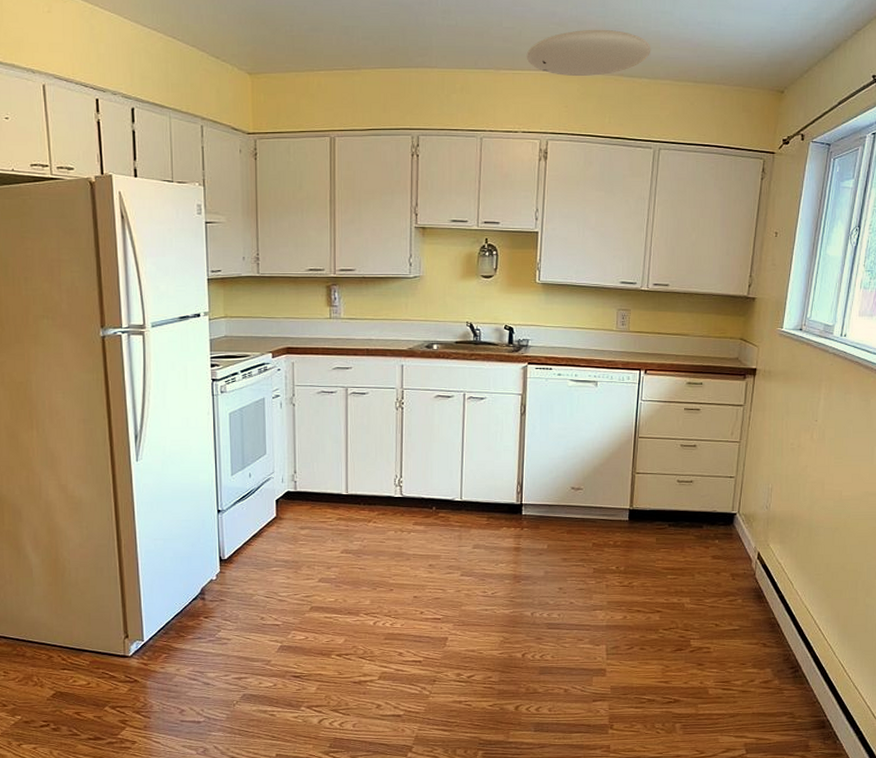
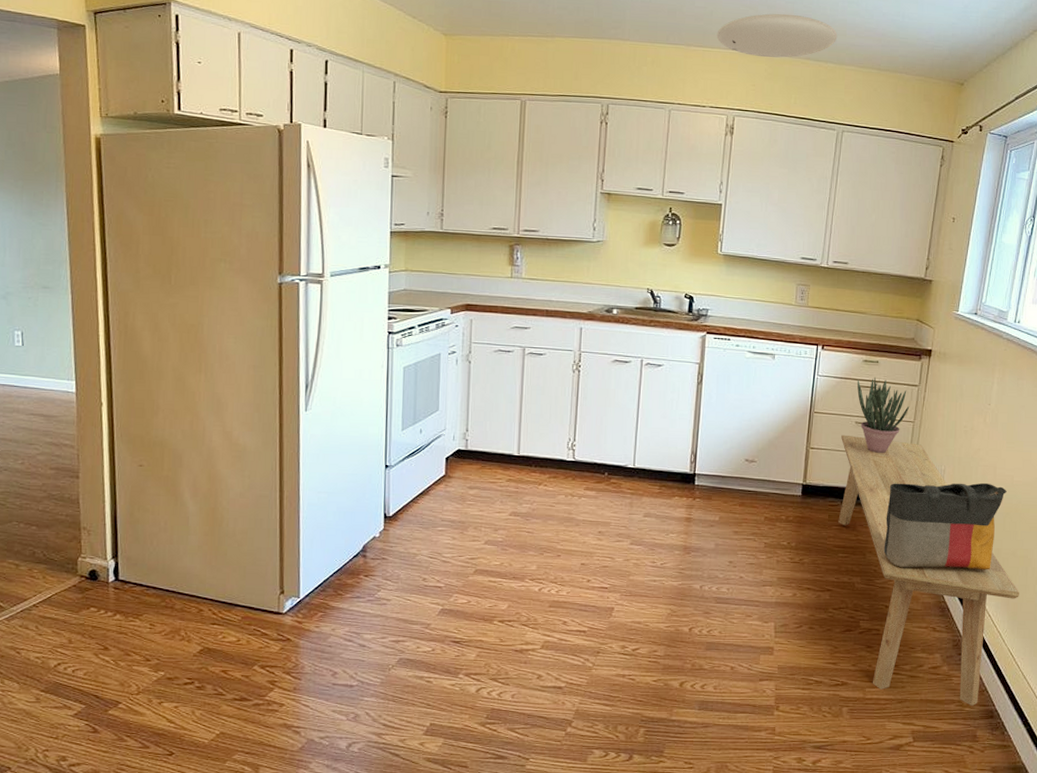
bench: none [666,458,849,717] -> present [838,434,1019,706]
potted plant: none [681,399,735,476] -> present [857,377,910,454]
tote bag: none [712,499,835,587] -> present [883,482,1007,570]

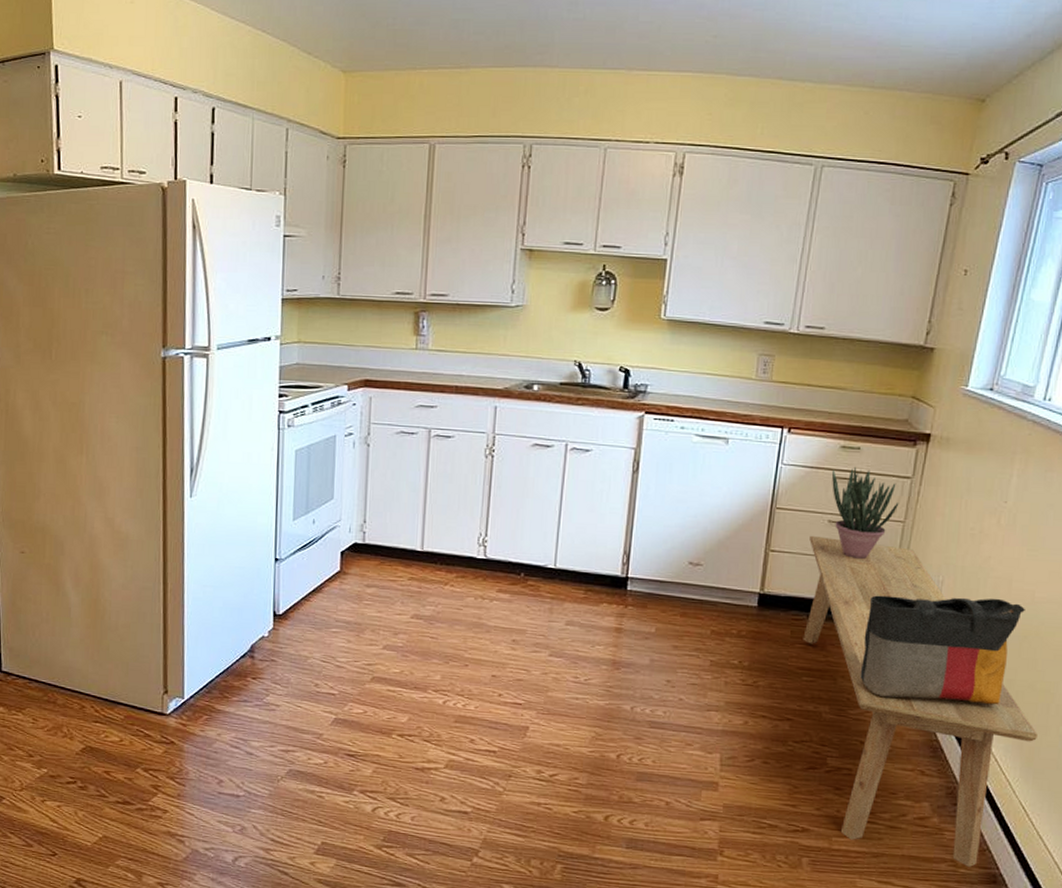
ceiling light: present [716,13,838,58] -> none [665,24,819,79]

